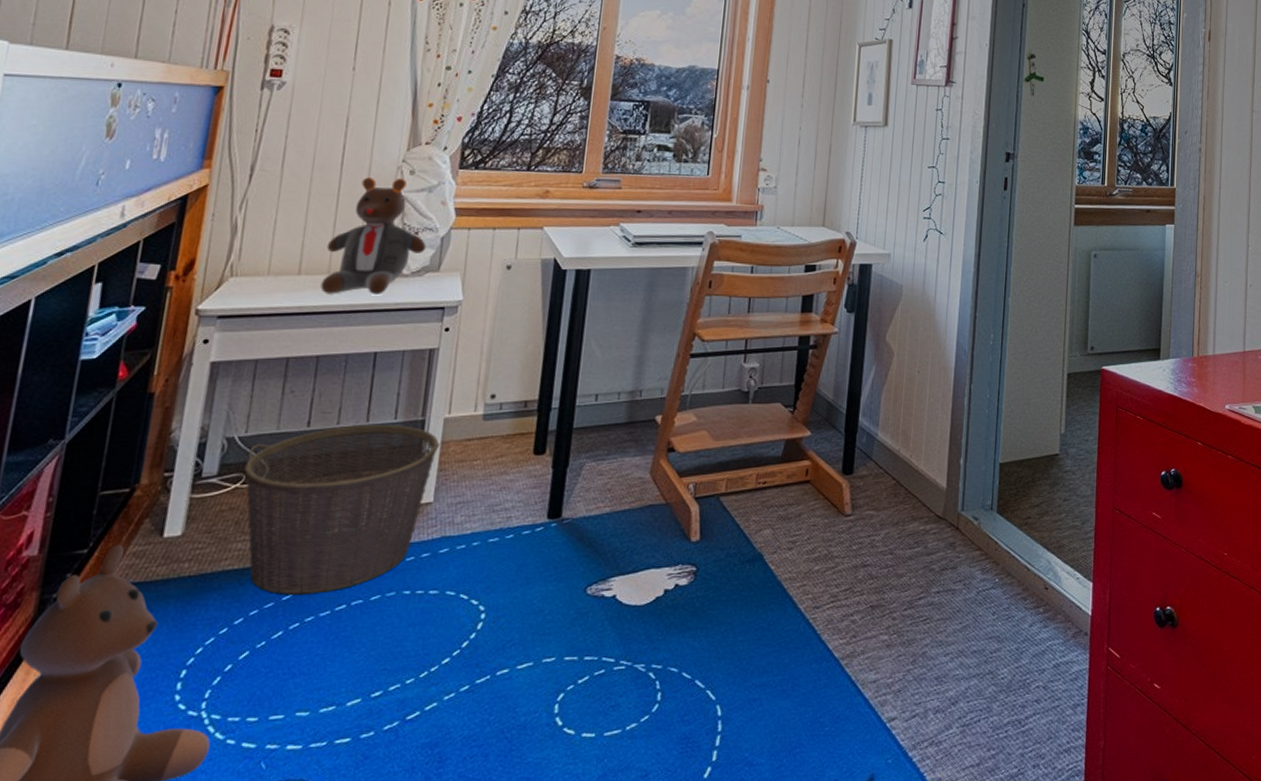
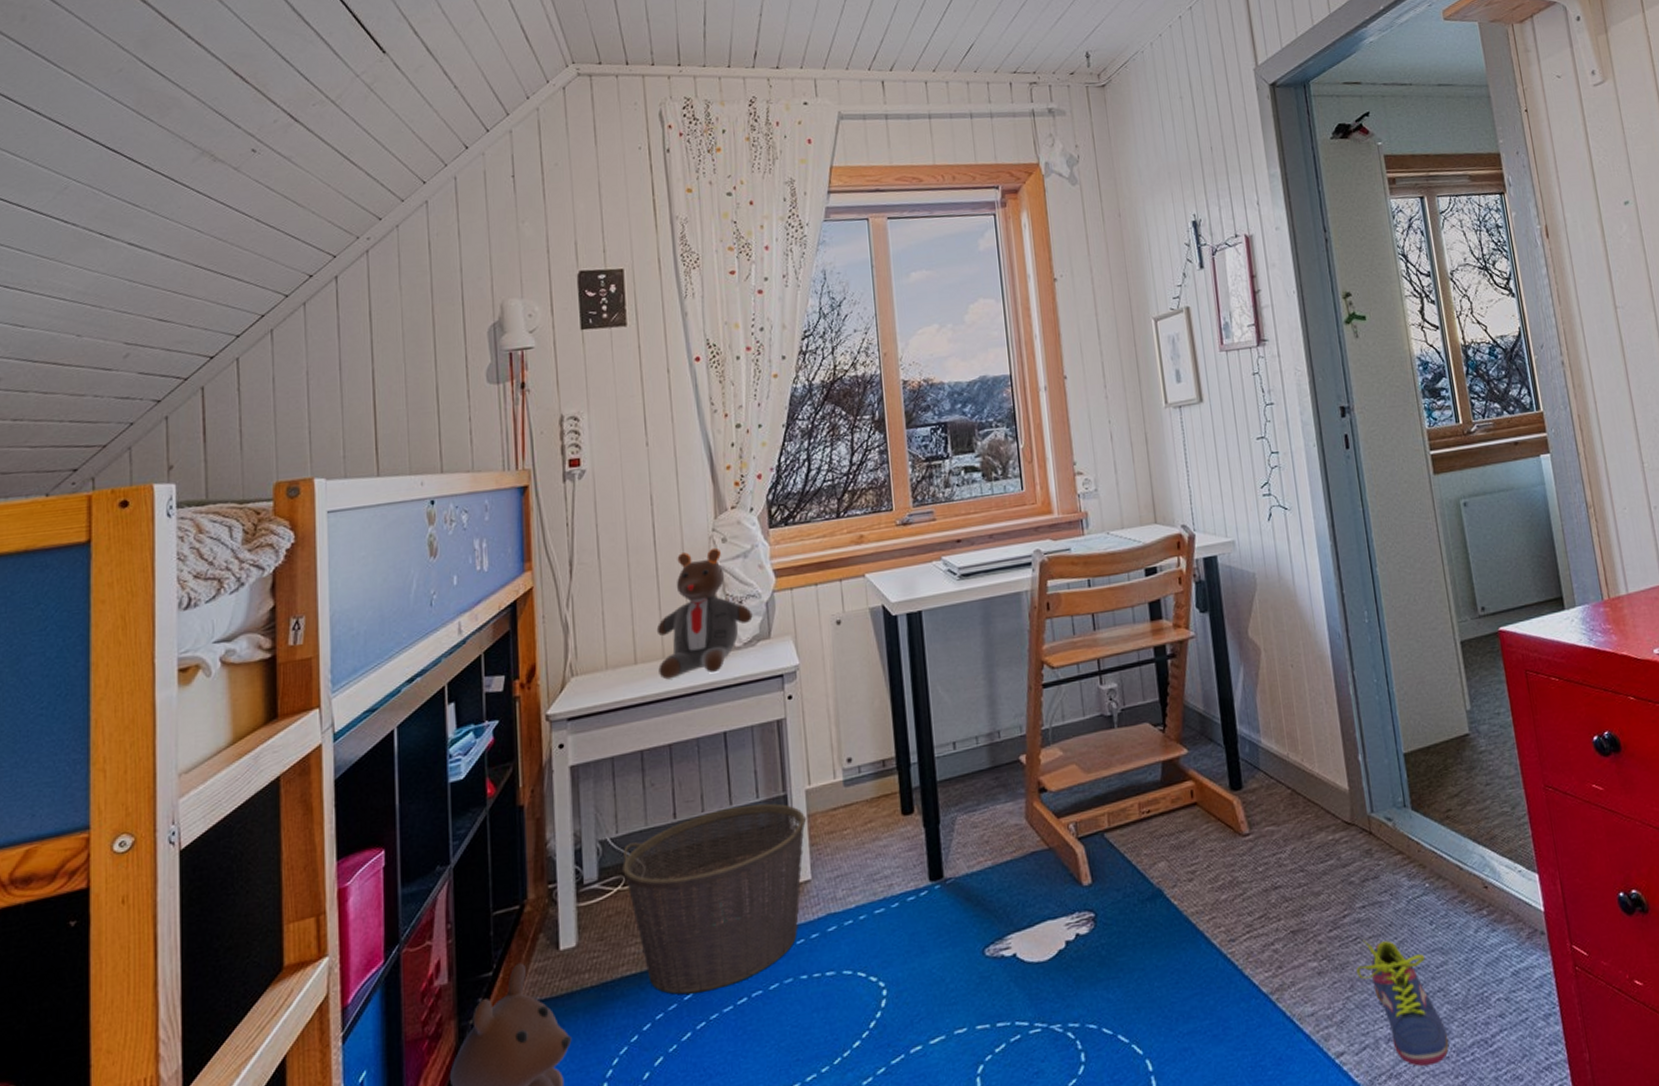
athletic shoe: none [921,621,988,738] -> present [1356,939,1449,1067]

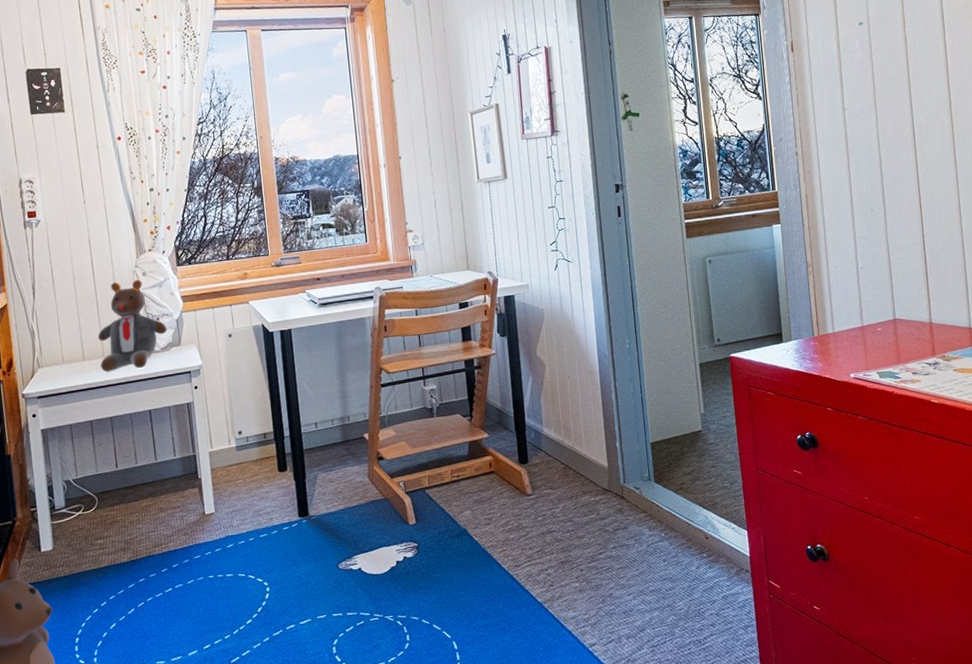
basket: present [622,803,807,995] -> none [81,460,211,584]
athletic shoe: present [1356,939,1449,1067] -> none [607,570,672,656]

